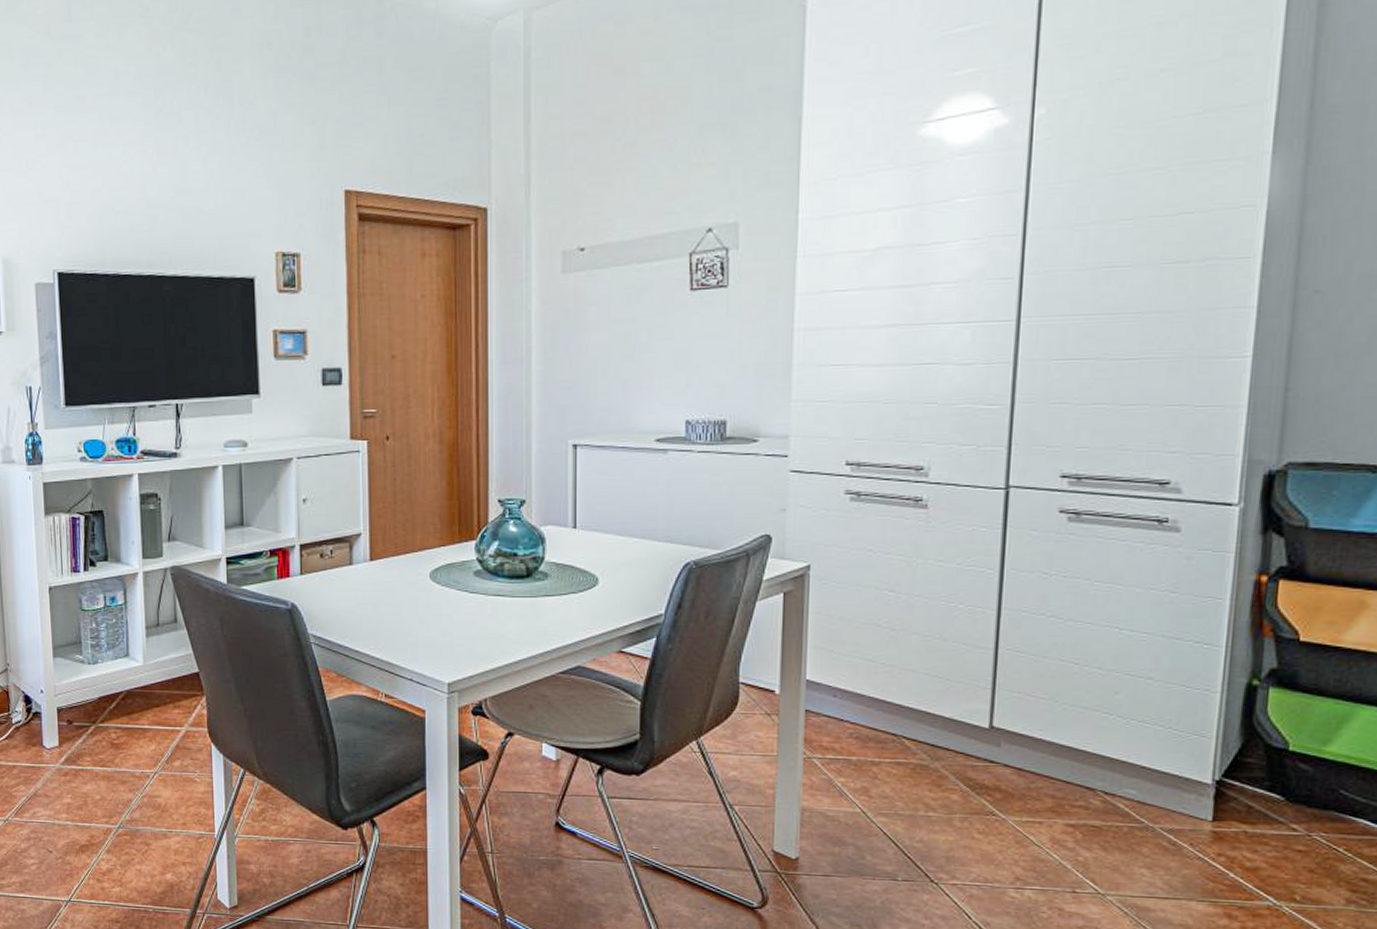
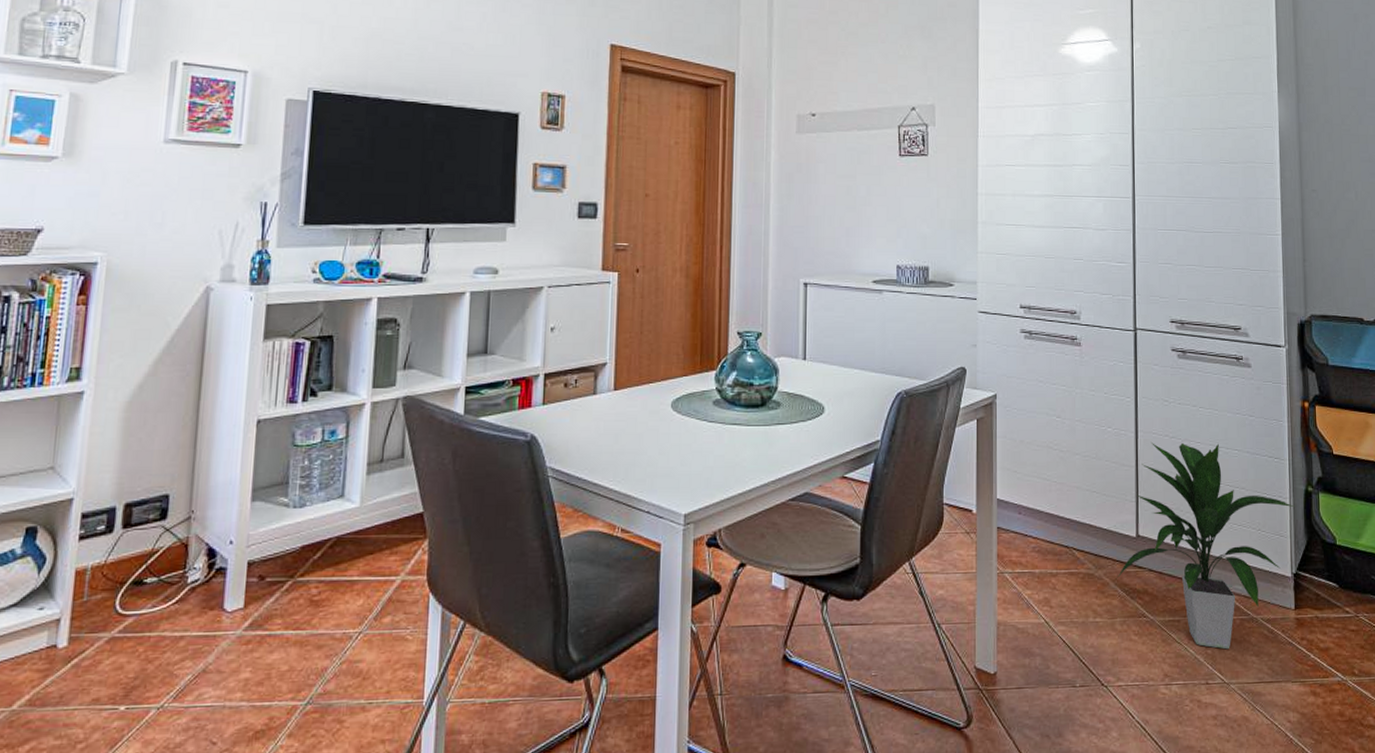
indoor plant: none [957,621,1228,858] -> present [1116,441,1295,650]

